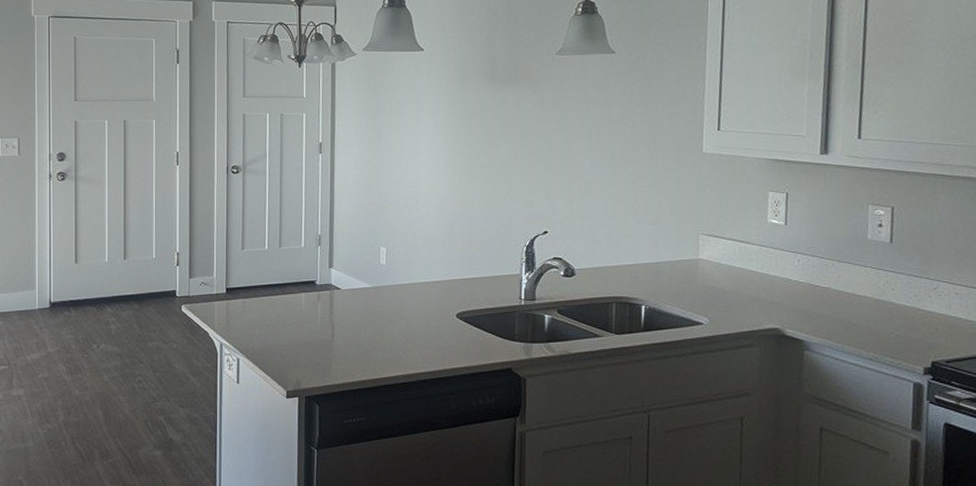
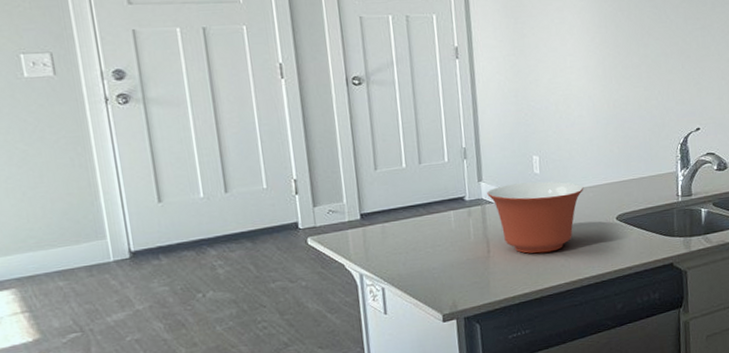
mixing bowl: none [336,272,427,343] -> present [487,181,584,254]

